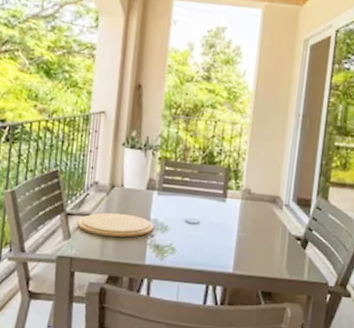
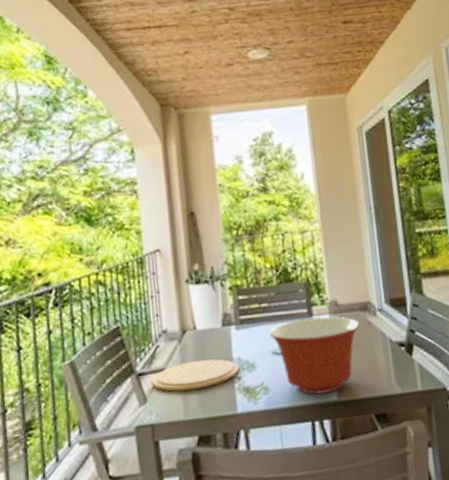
mixing bowl: none [185,197,266,266] -> present [269,316,360,395]

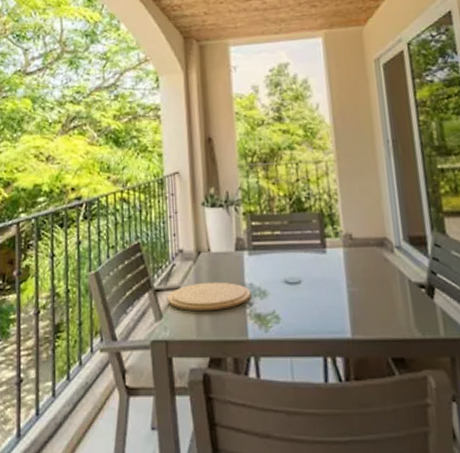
mixing bowl: present [269,316,360,395] -> none [281,249,376,331]

